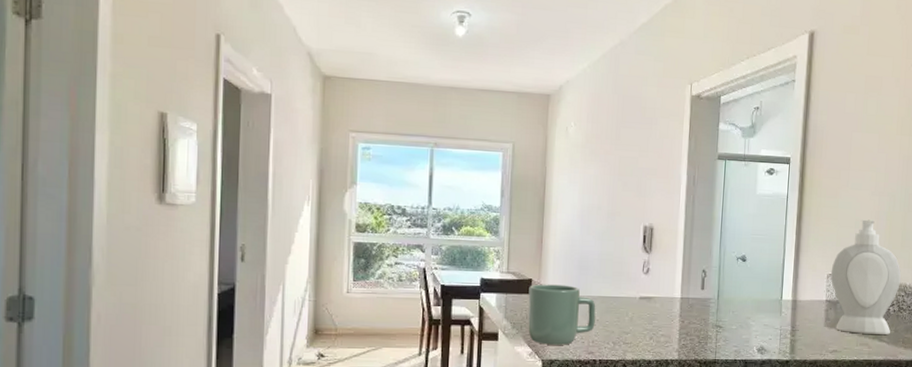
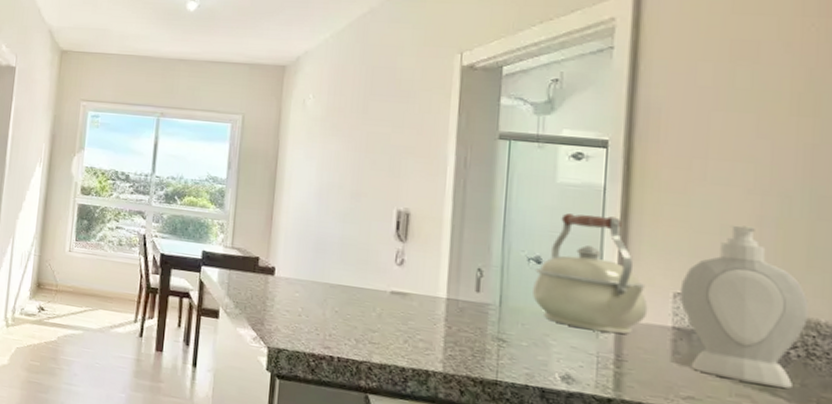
mug: present [527,284,596,345] -> none [252,263,335,335]
kettle: none [740,218,812,311] -> present [533,213,648,335]

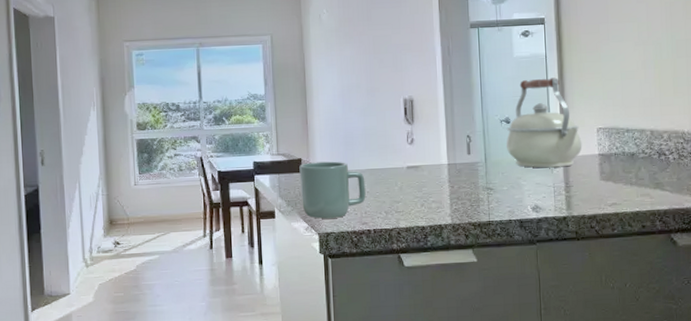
mug: none [252,263,335,335] -> present [299,161,366,219]
soap bottle: present [679,226,810,390] -> none [600,70,678,185]

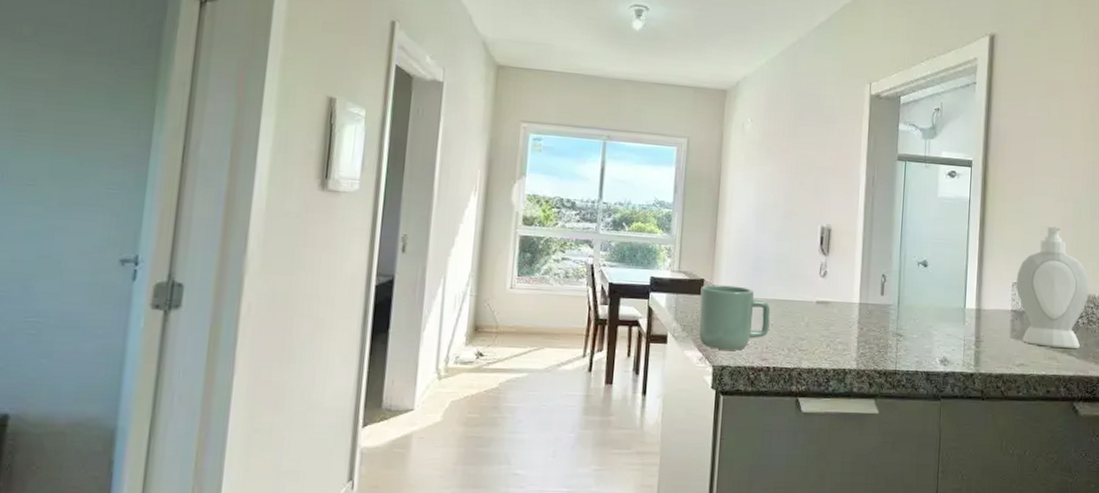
kettle: present [506,77,582,168] -> none [921,223,997,320]
soap bottle: none [600,70,678,185] -> present [1016,226,1090,350]

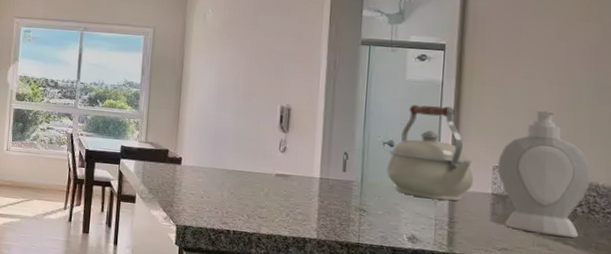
mug: present [698,284,771,350] -> none [163,154,231,214]
kettle: none [921,223,997,320] -> present [387,105,474,202]

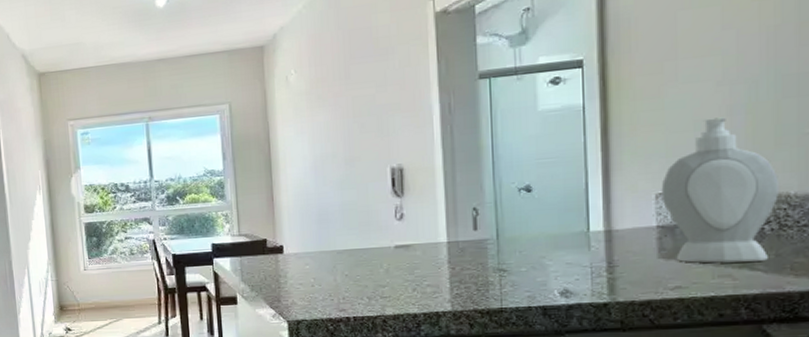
kettle: present [387,105,474,202] -> none [526,133,634,245]

